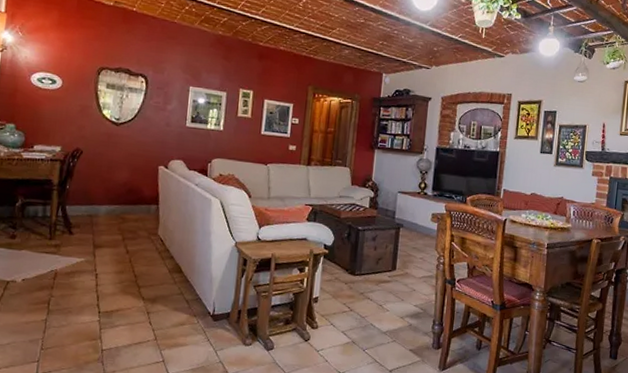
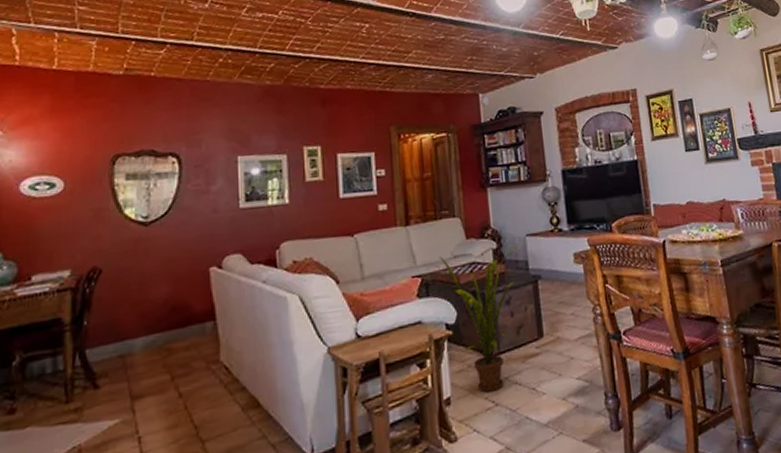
house plant: none [329,194,391,301] -> present [440,246,519,393]

